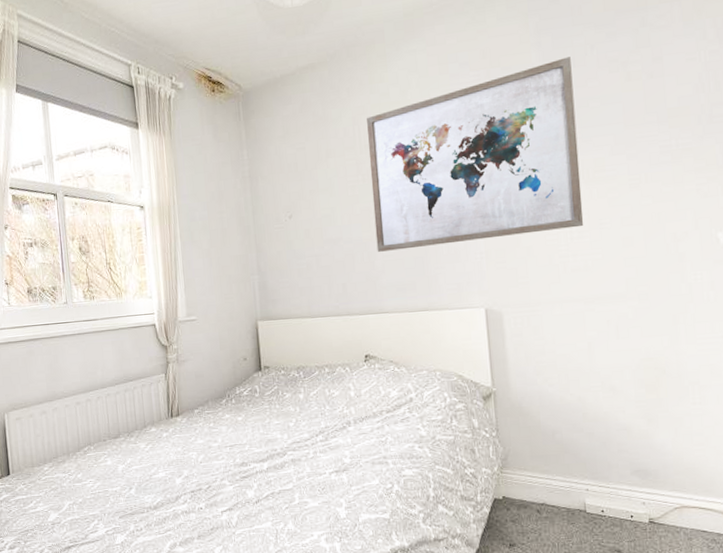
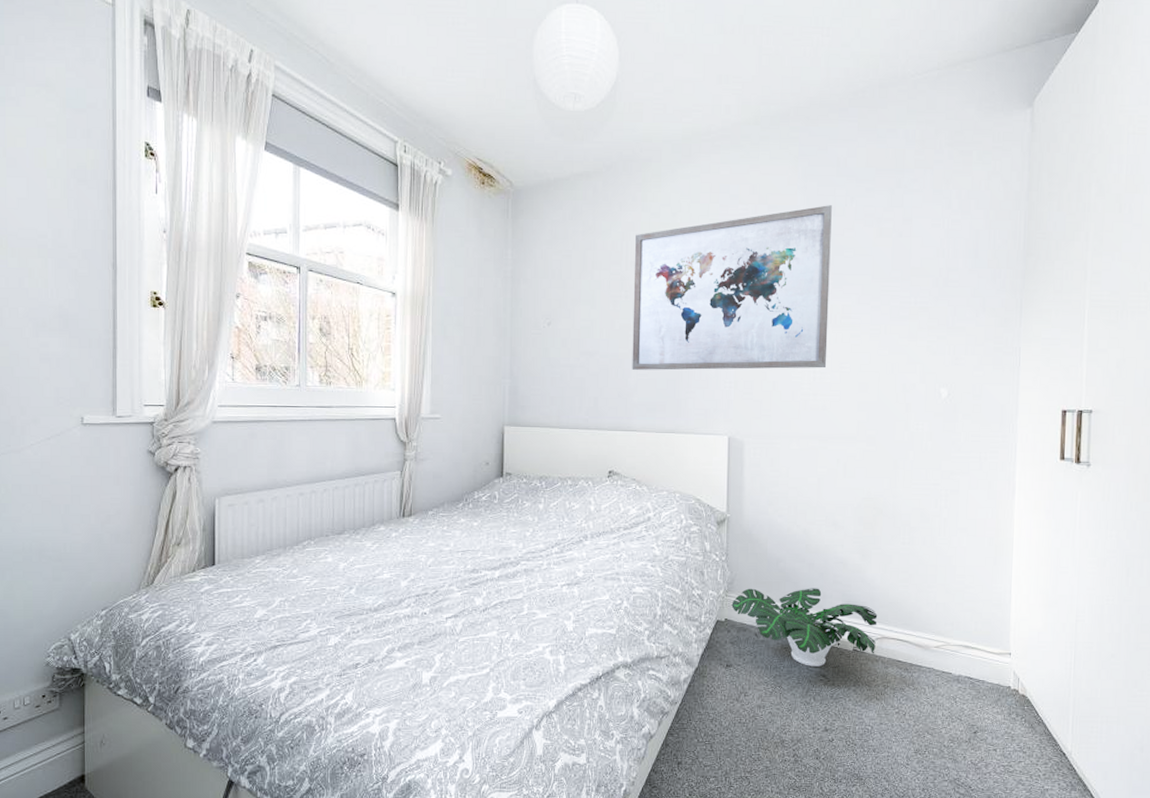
potted plant: none [508,458,675,542] -> present [731,588,878,666]

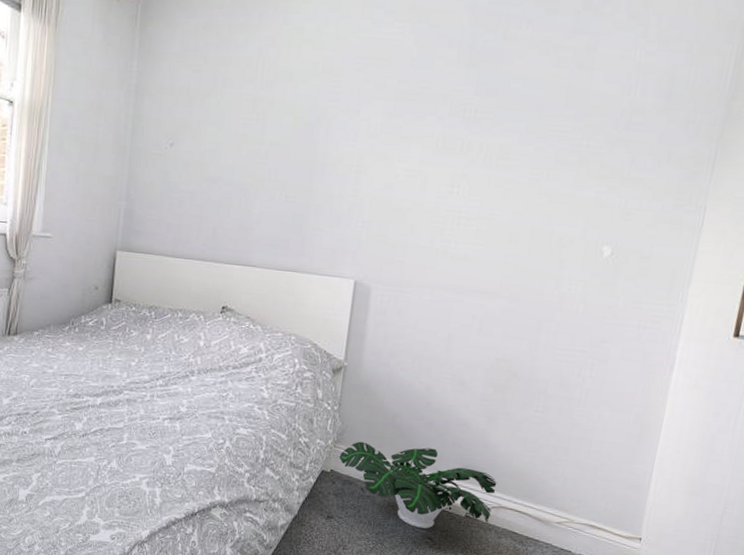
wall art: present [632,205,832,370] -> none [256,27,504,214]

